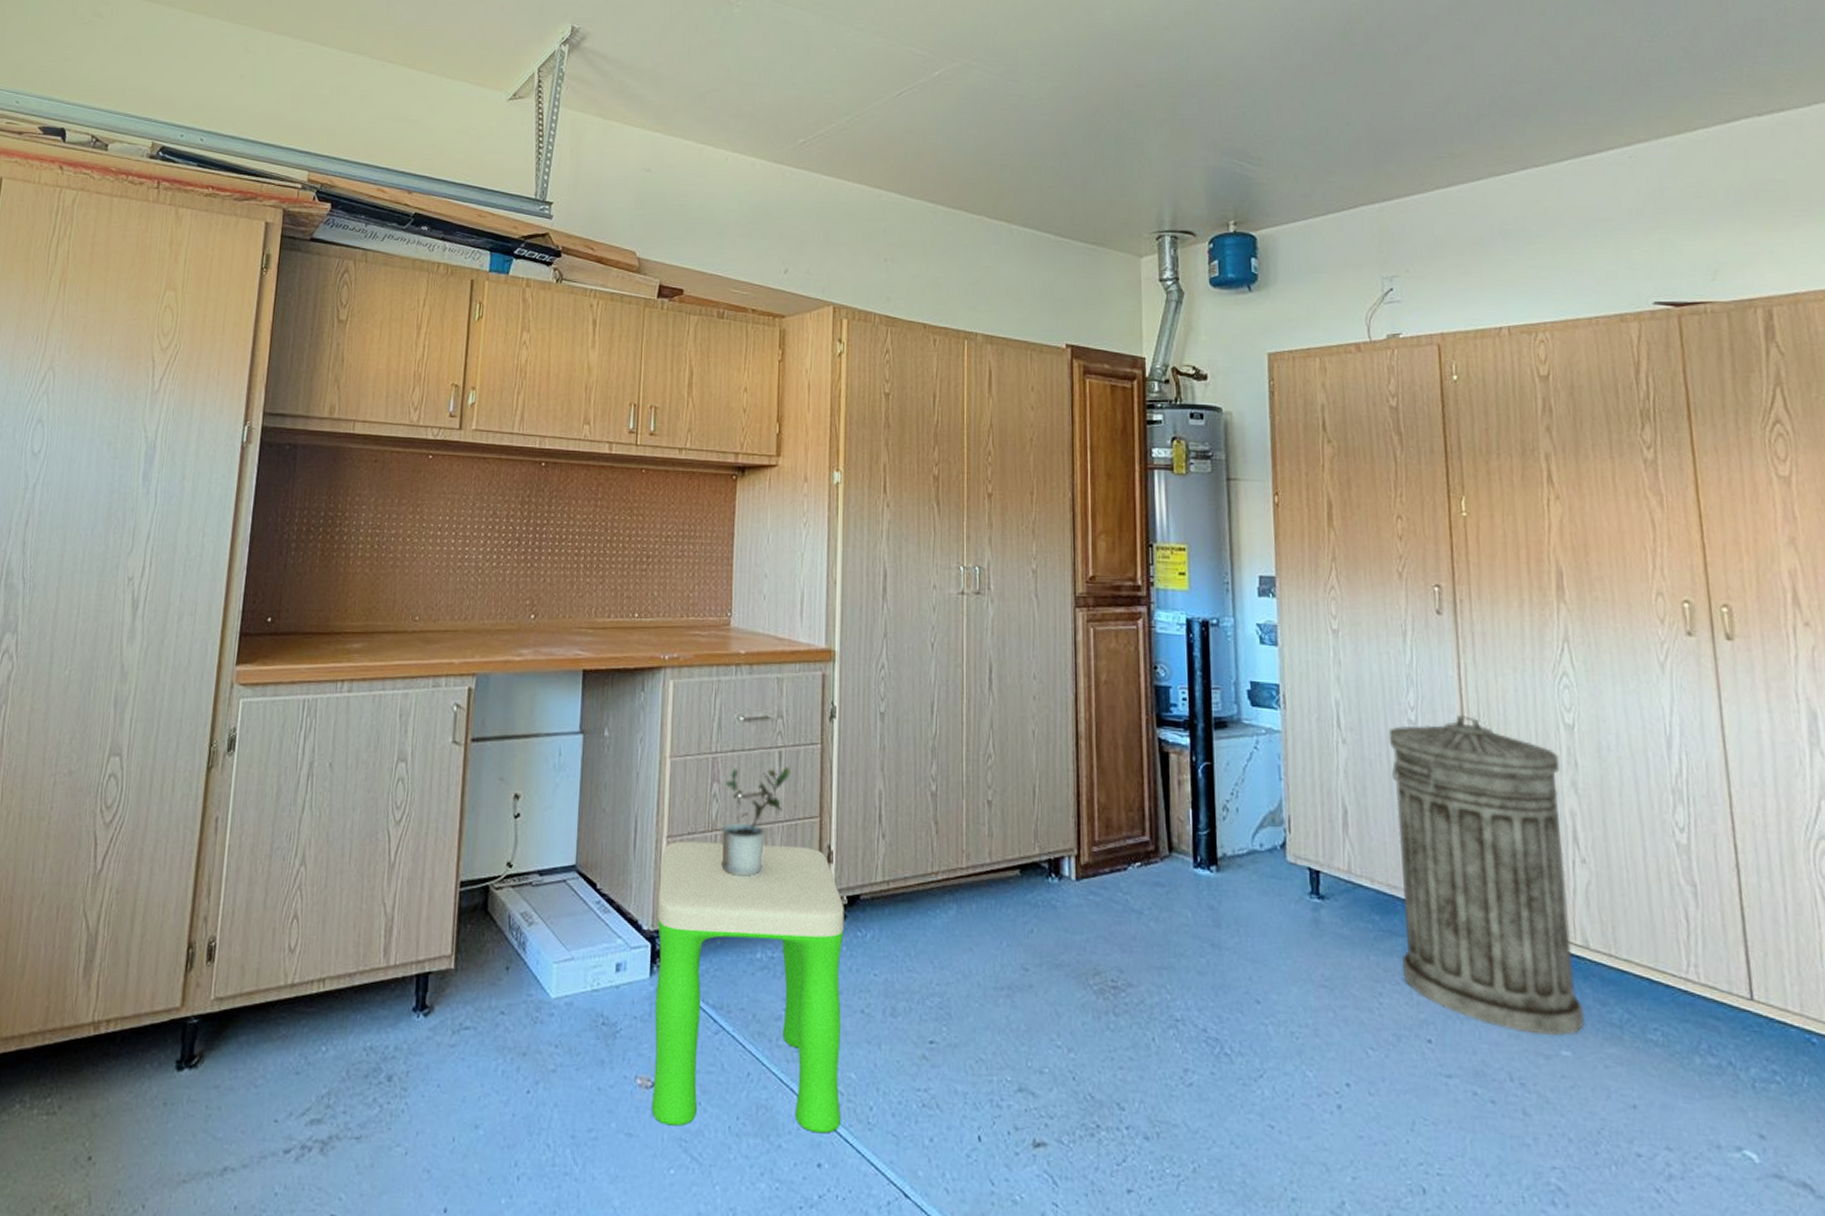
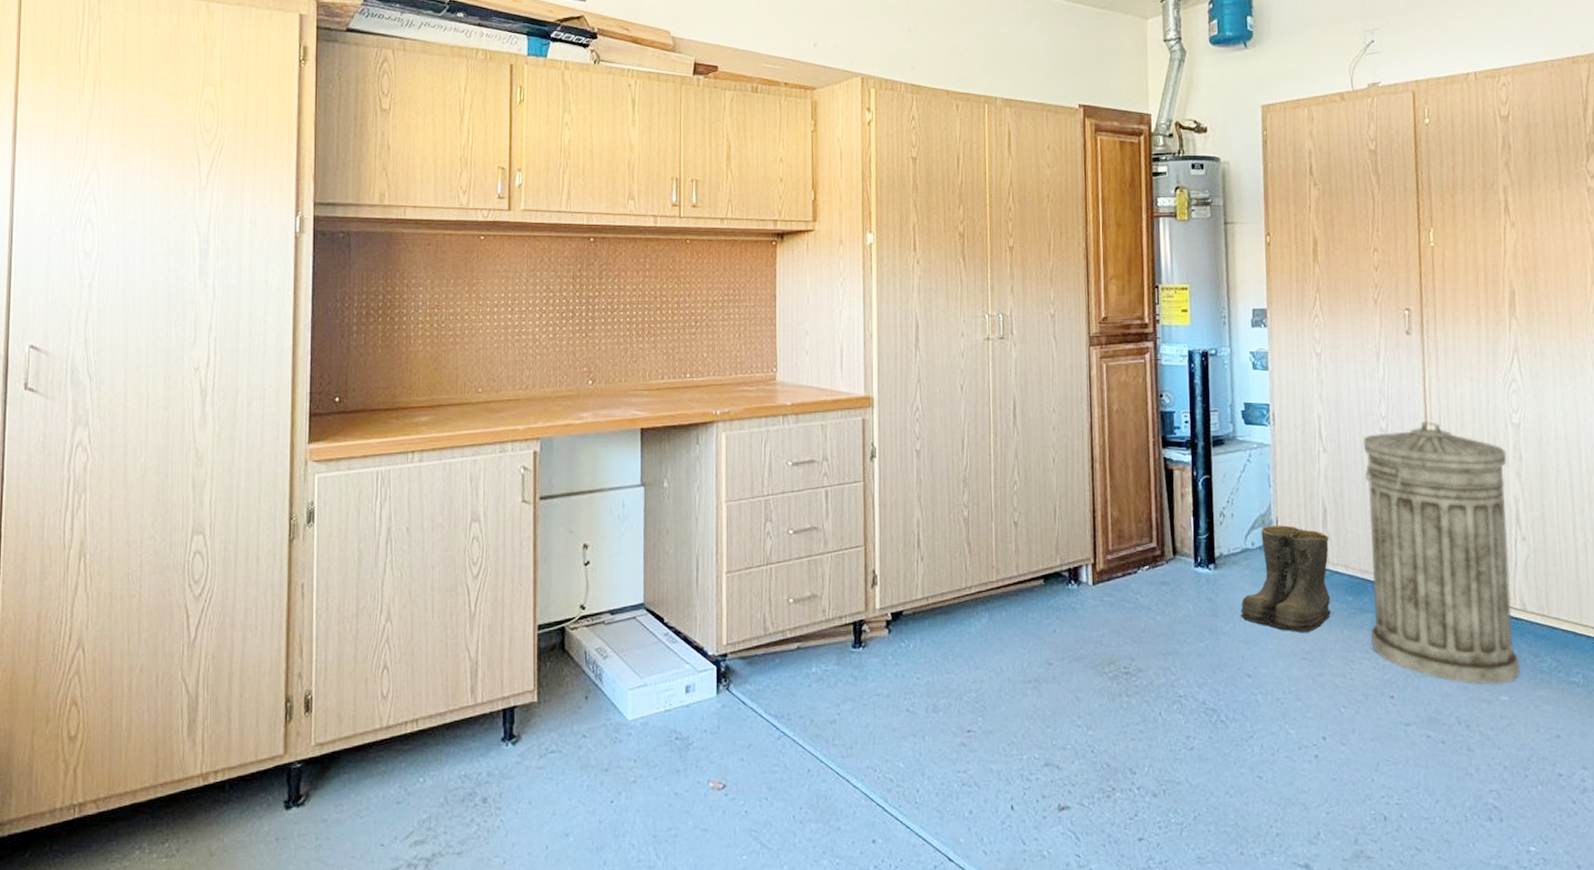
stool: present [651,841,844,1134] -> none [721,573,892,819]
potted plant: present [721,767,790,878] -> none [776,504,836,604]
boots: none [1247,825,1358,955] -> present [1240,525,1334,632]

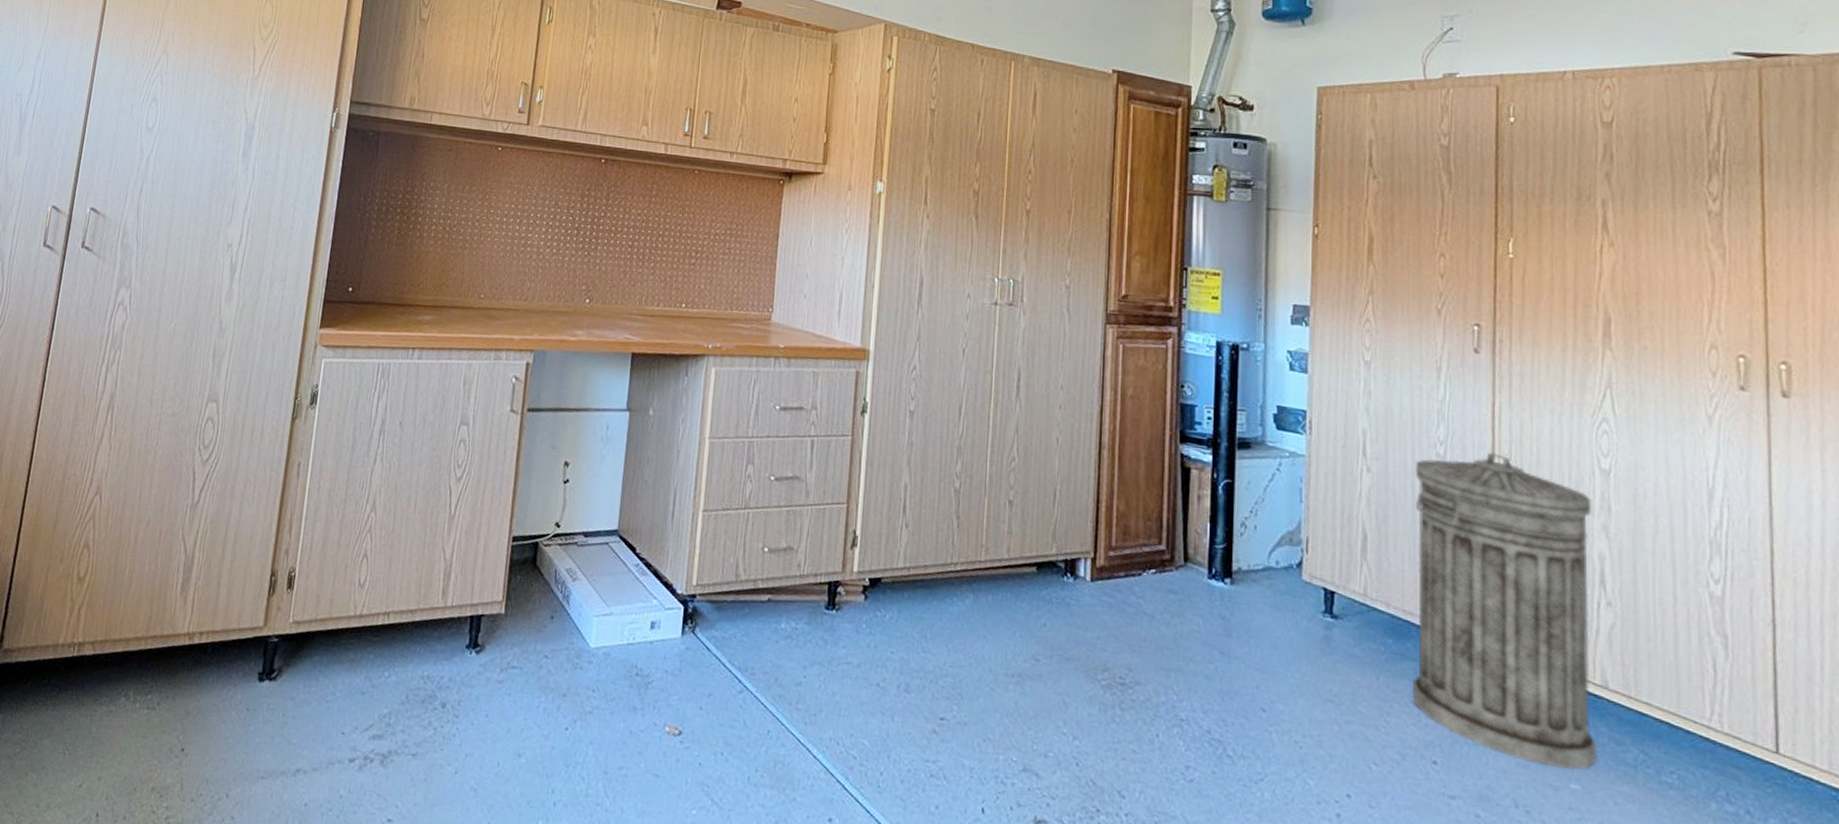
boots: present [1240,525,1334,632] -> none [1258,545,1370,672]

